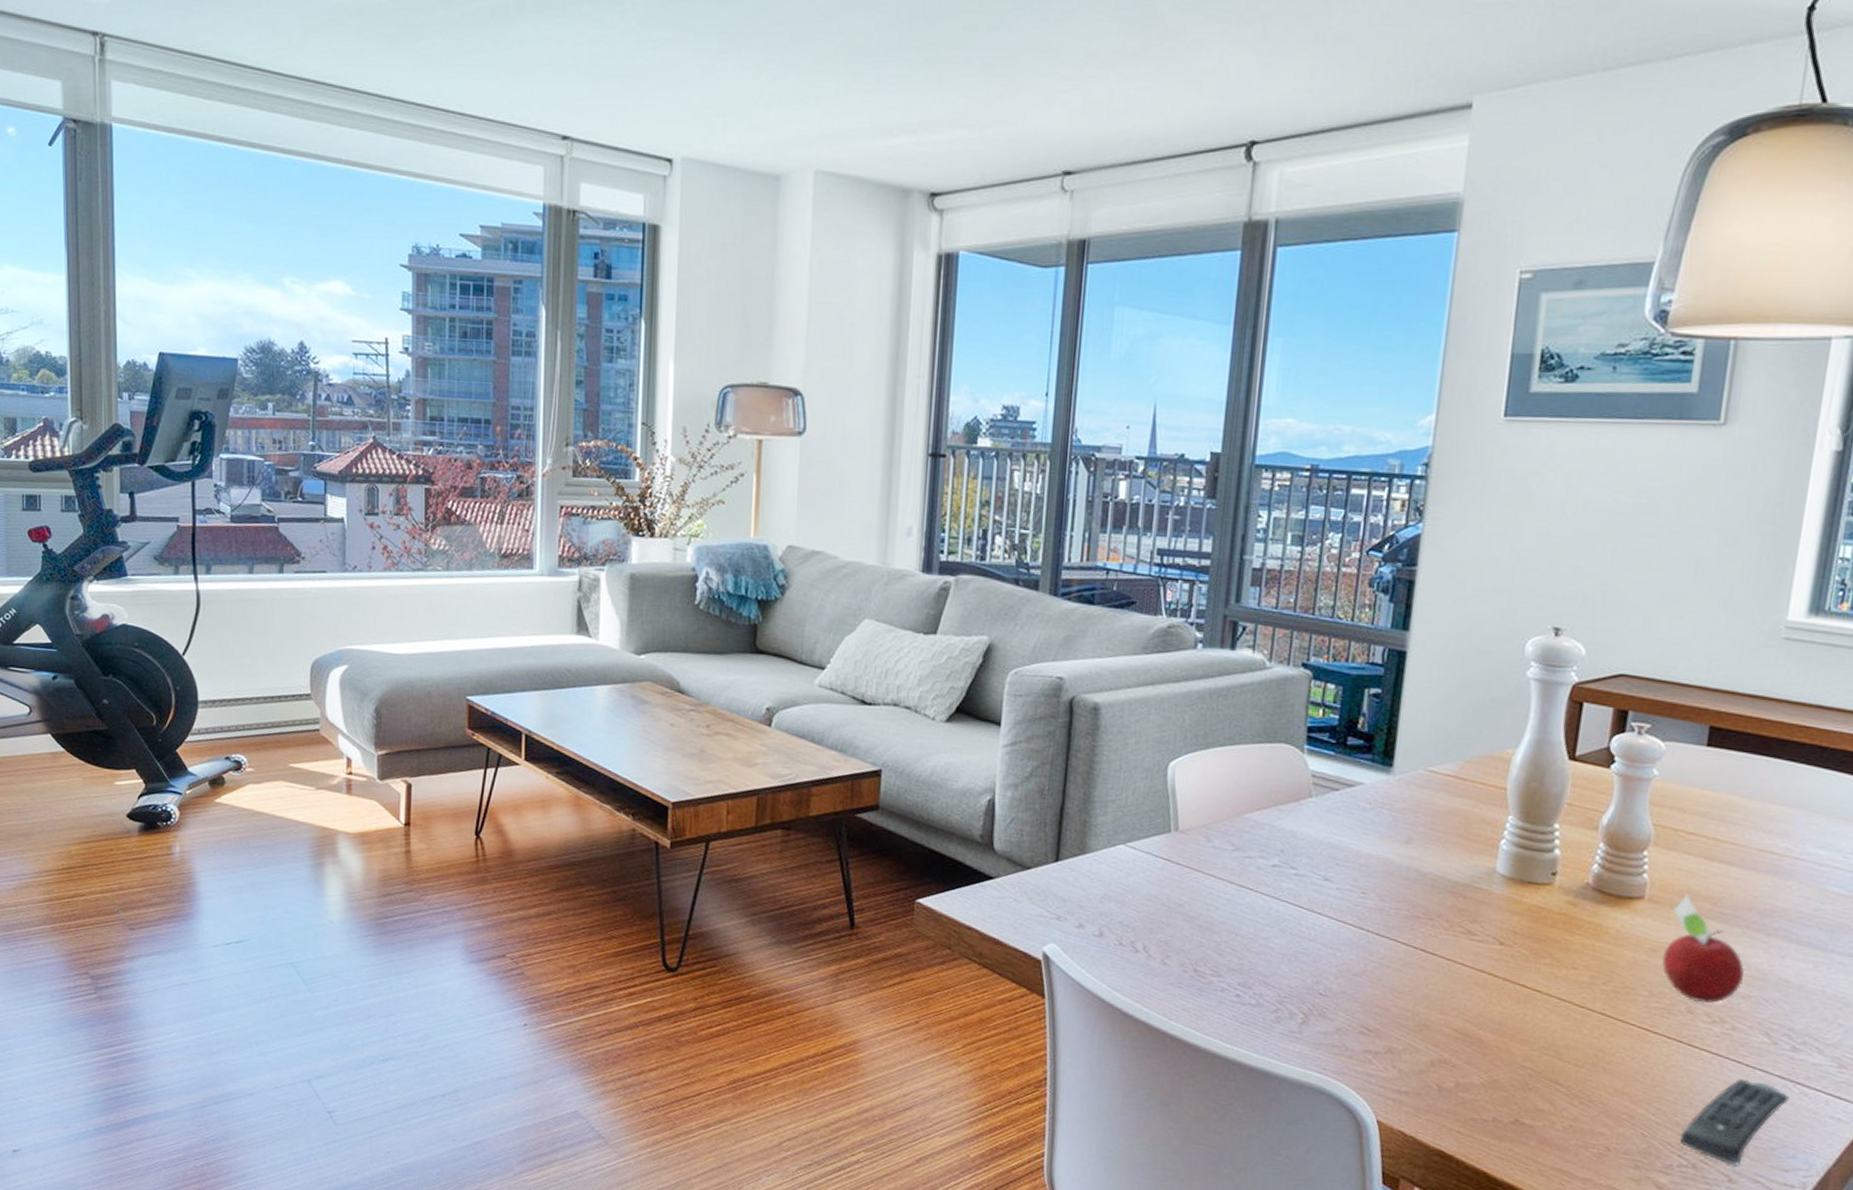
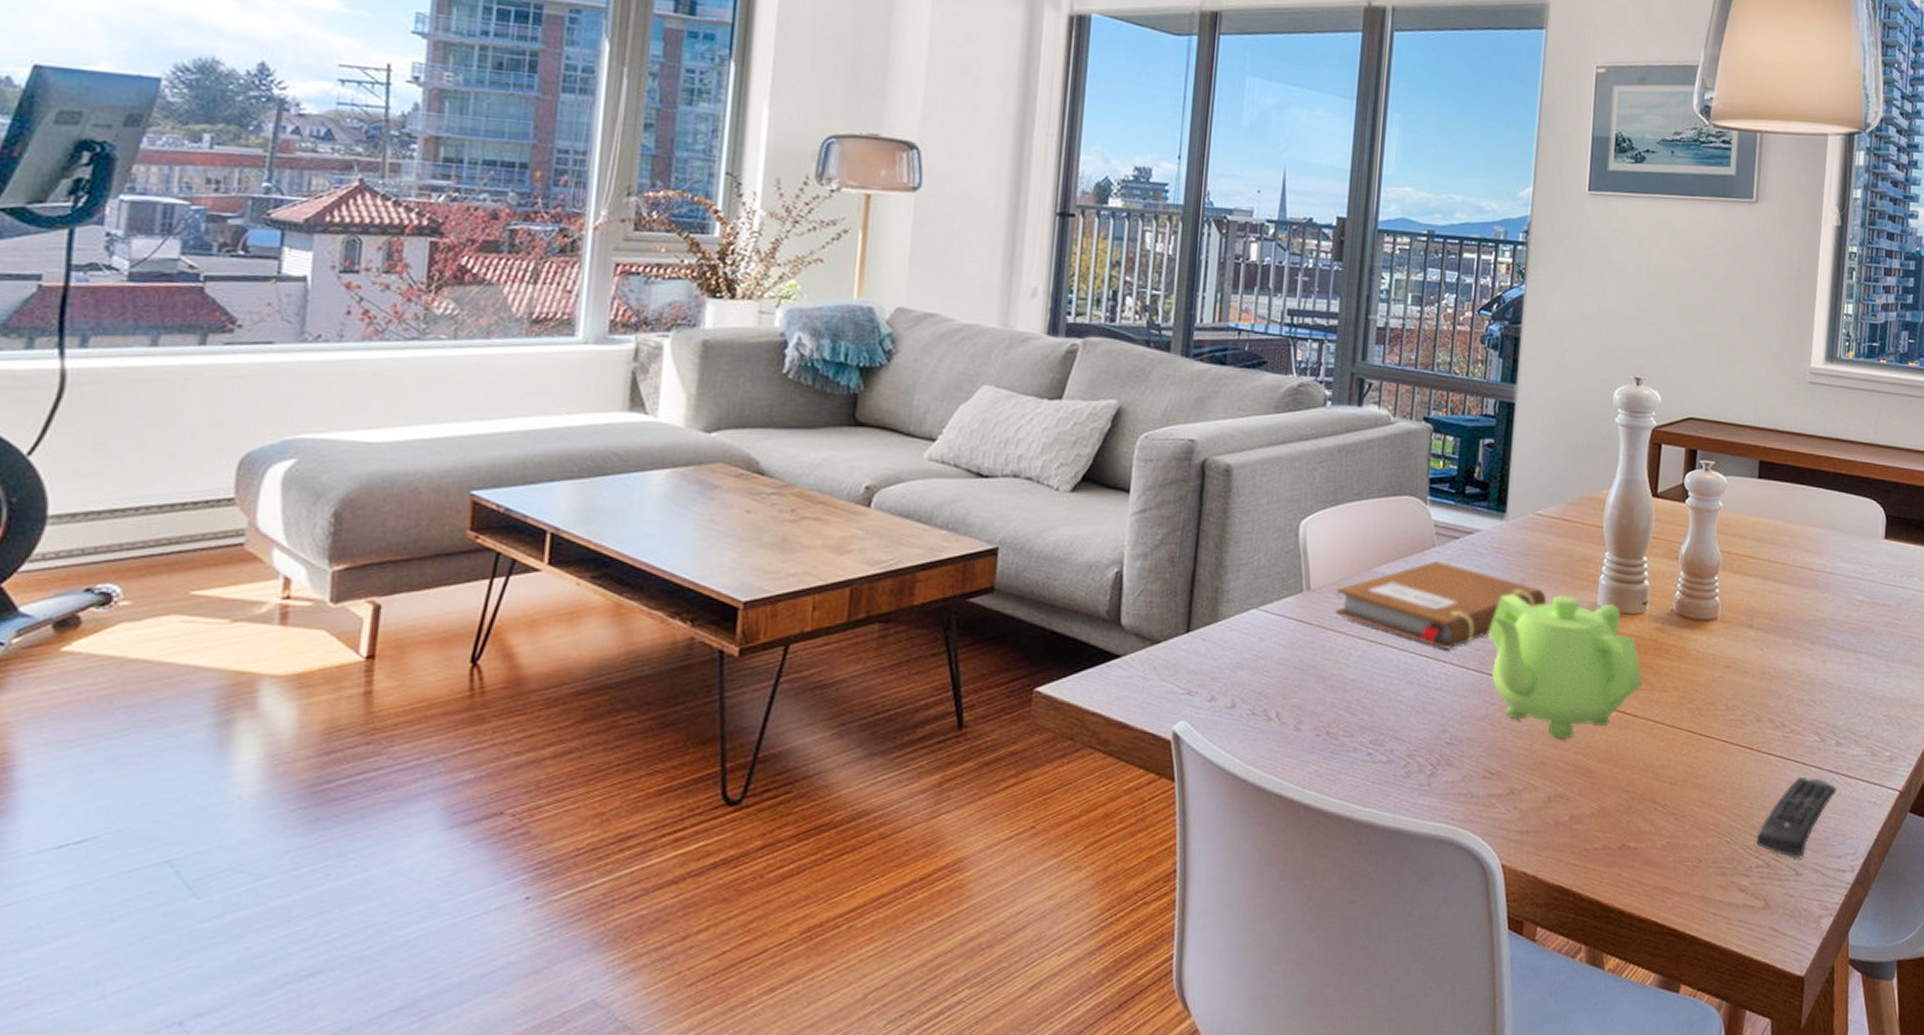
notebook: none [1204,811,1437,902] -> present [1335,561,1547,649]
teapot: none [1369,851,1548,1006] -> present [1488,594,1643,740]
fruit: present [1662,893,1745,1004] -> none [1734,611,1797,711]

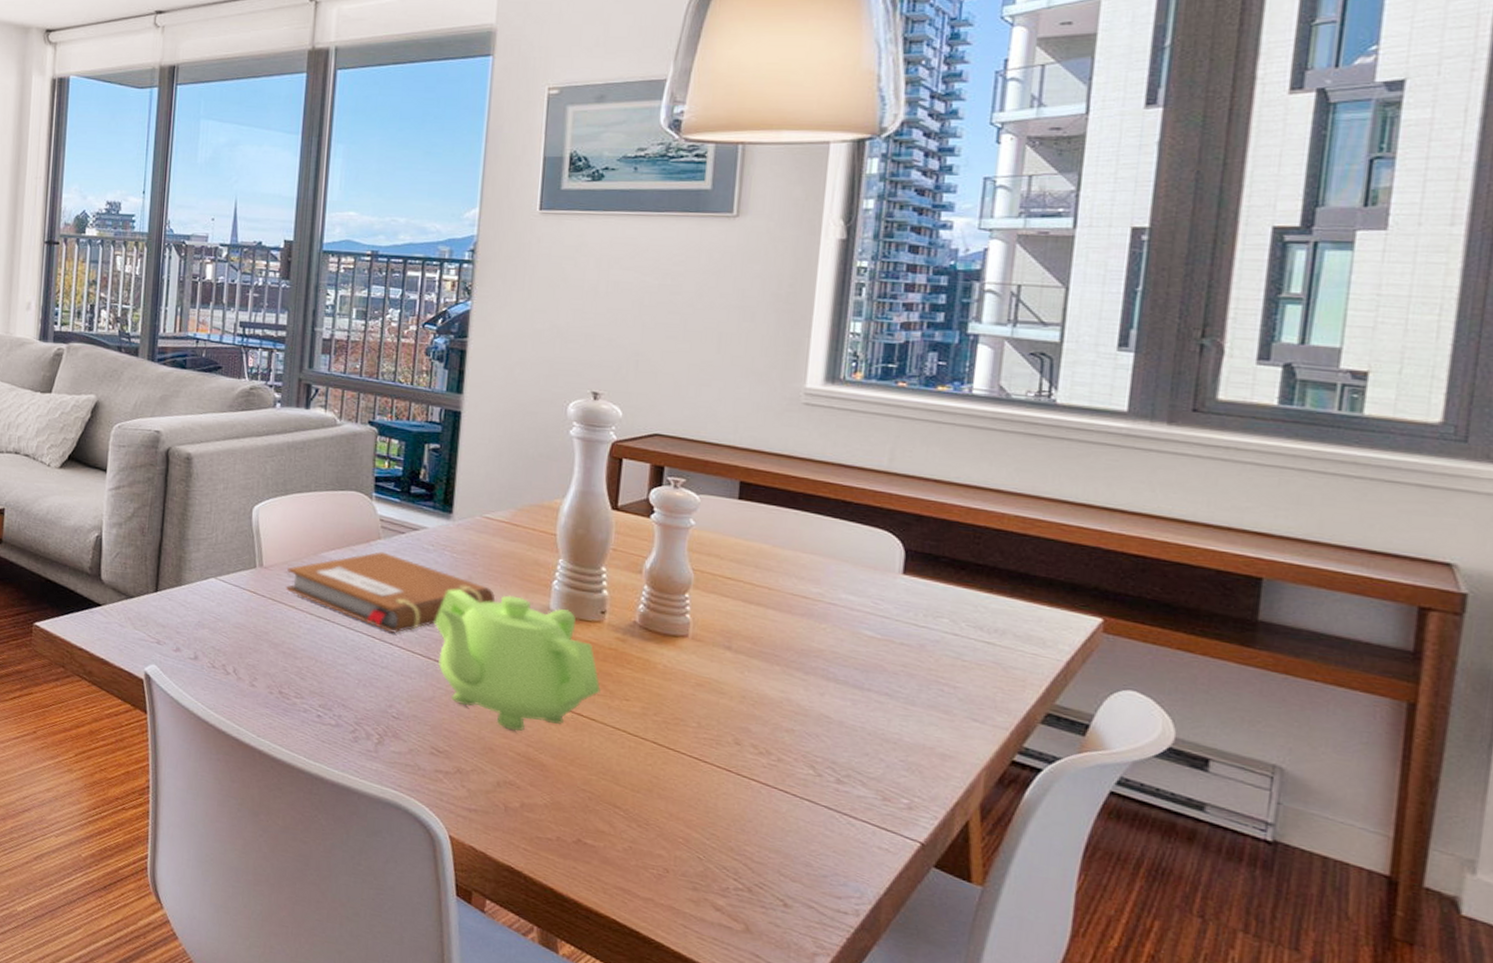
remote control: present [1756,778,1837,859] -> none [734,808,837,892]

